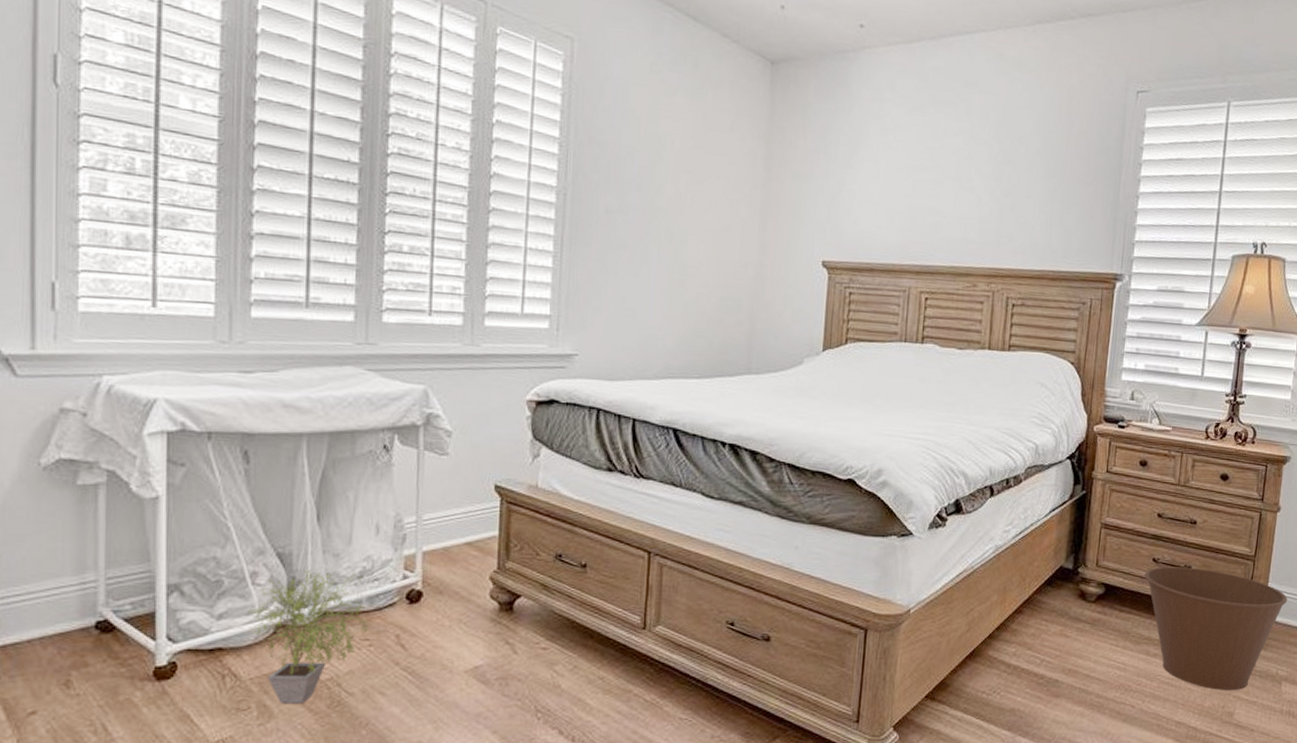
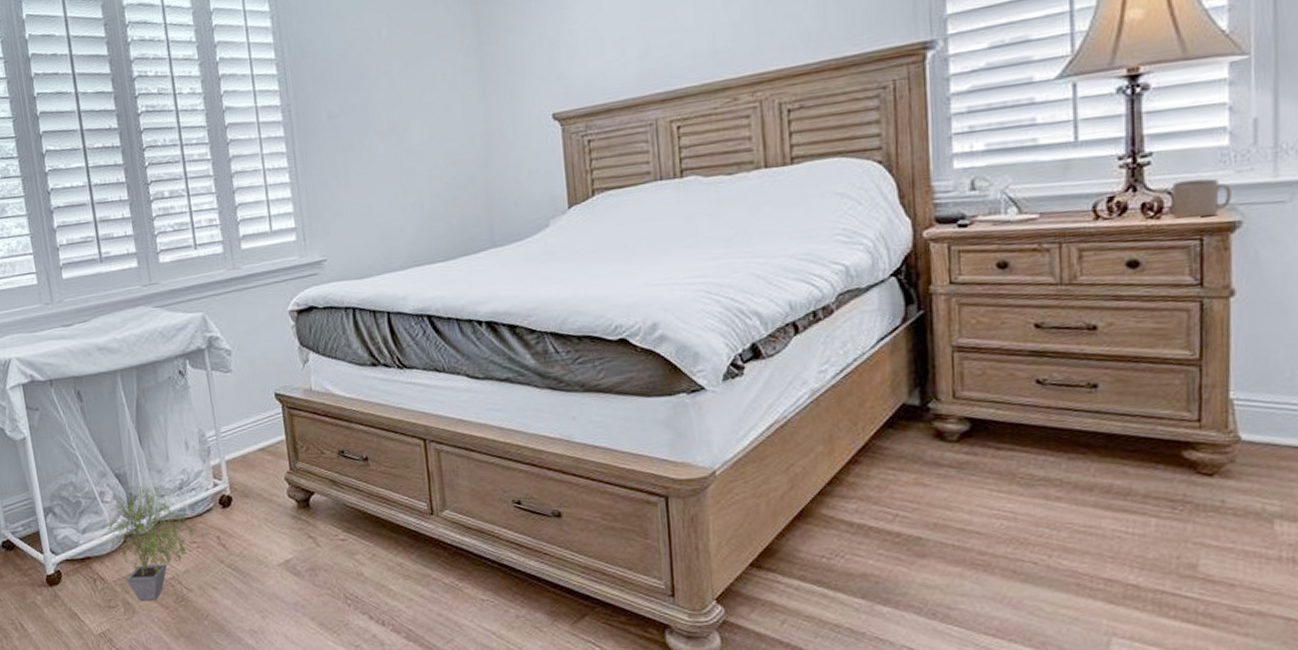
basket: present [1144,566,1288,691] -> none [1026,384,1268,537]
mug: none [1251,420,1288,450] -> present [1170,178,1231,219]

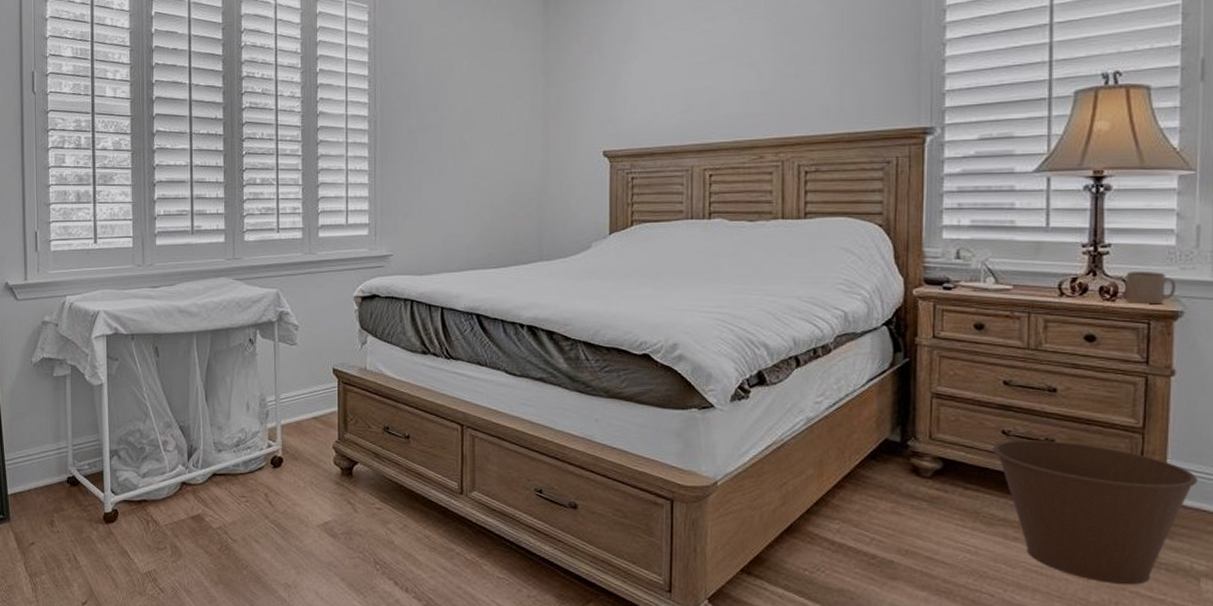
potted plant: present [102,486,195,601] -> none [162,439,245,546]
basket: none [1026,384,1268,537] -> present [992,439,1199,585]

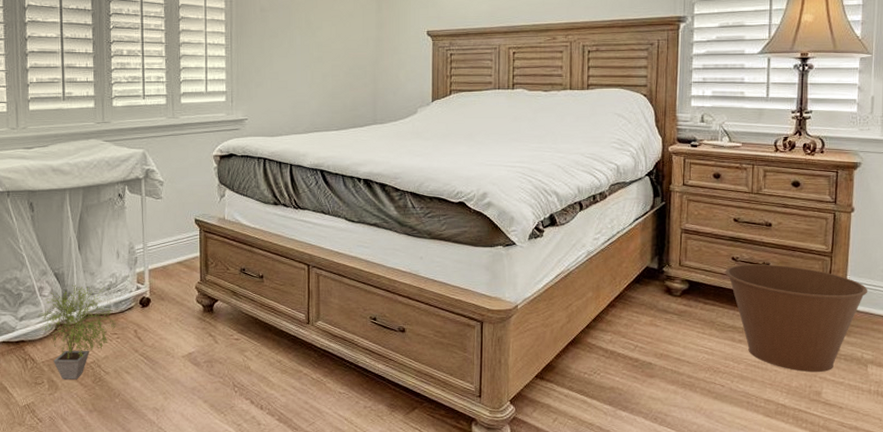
potted plant: none [162,439,245,546] -> present [38,285,116,379]
mug: present [1123,272,1176,305] -> none [820,132,856,158]

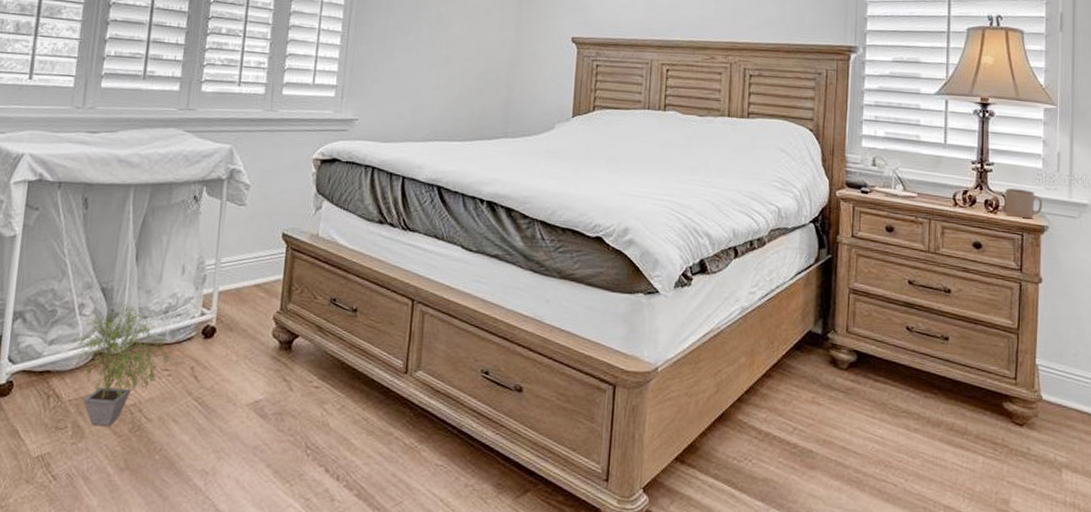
basket: present [725,264,868,373] -> none [898,336,1060,476]
mug: none [820,132,856,158] -> present [1003,188,1042,219]

